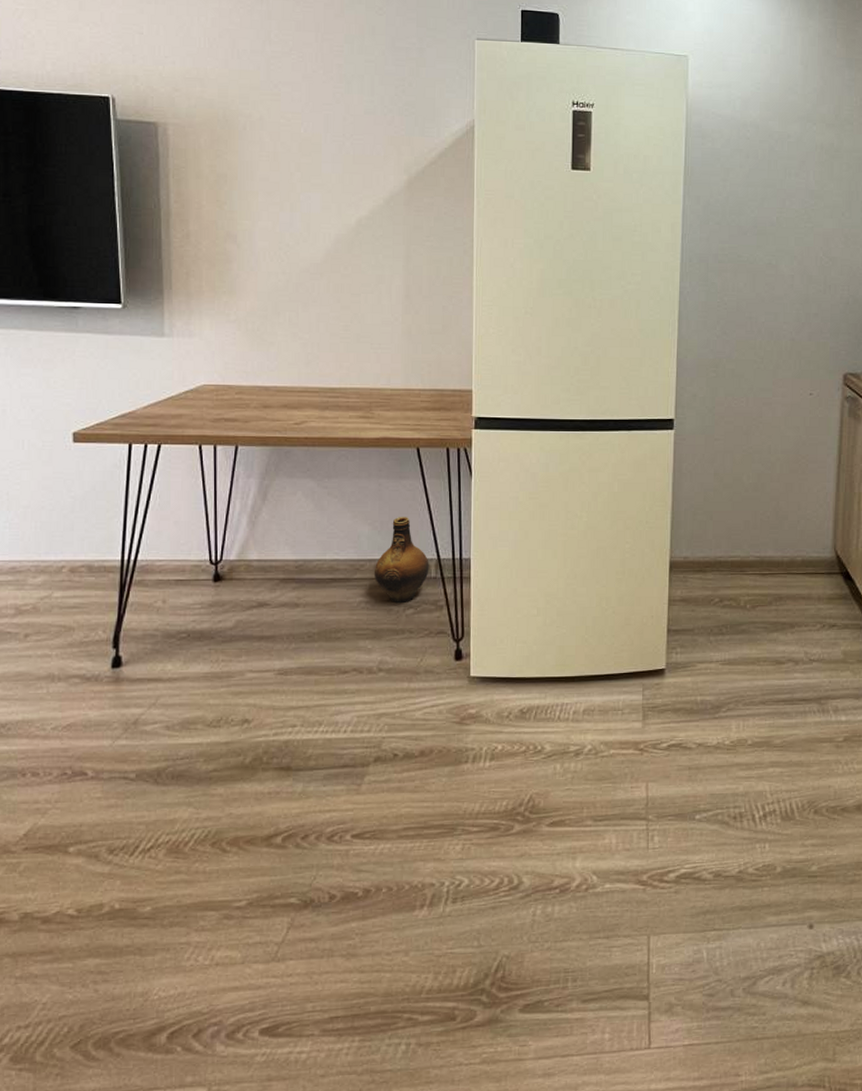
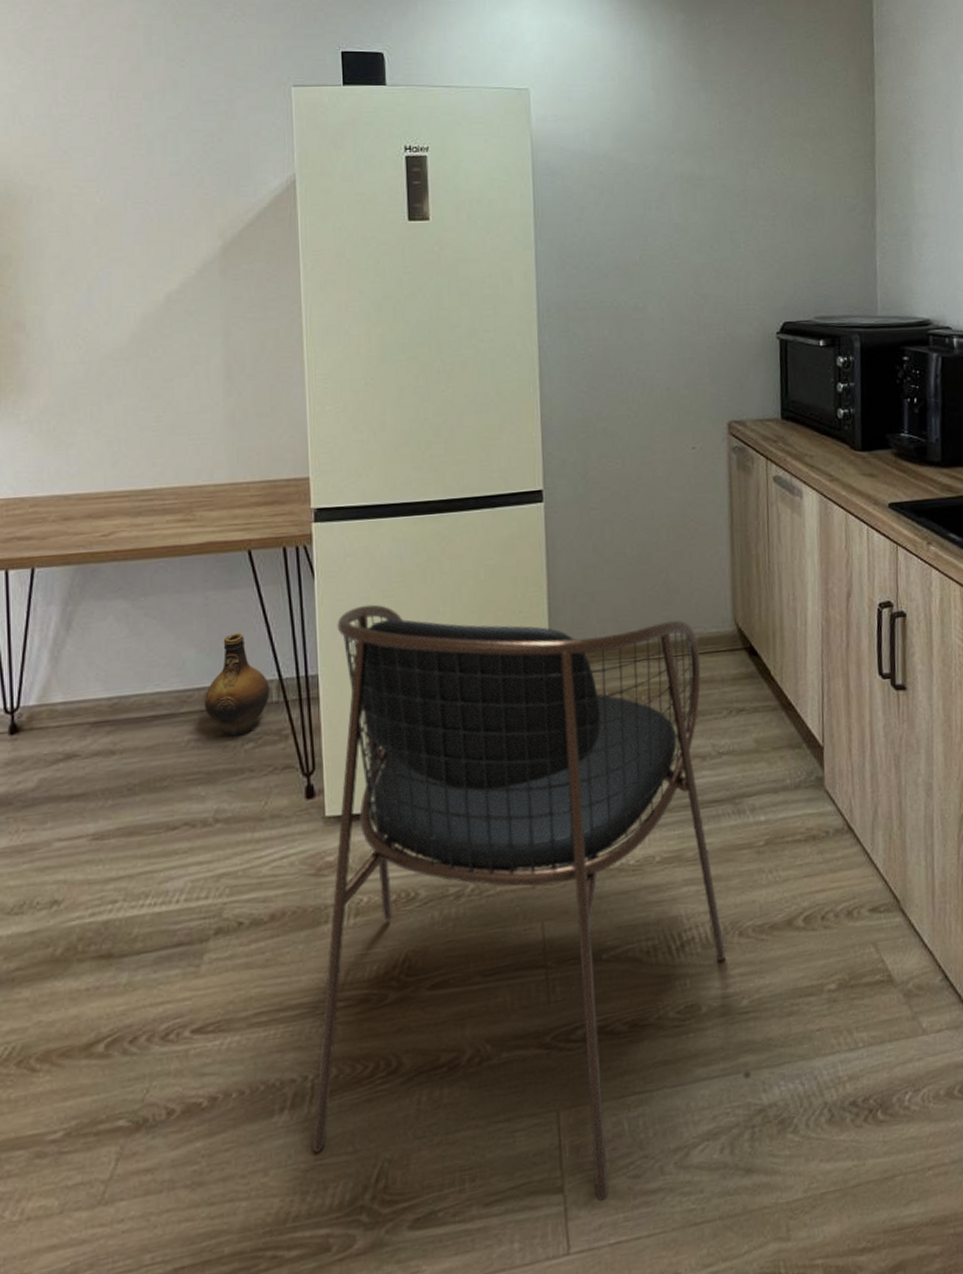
dining chair: none [446,504,801,1011] -> present [313,604,725,1202]

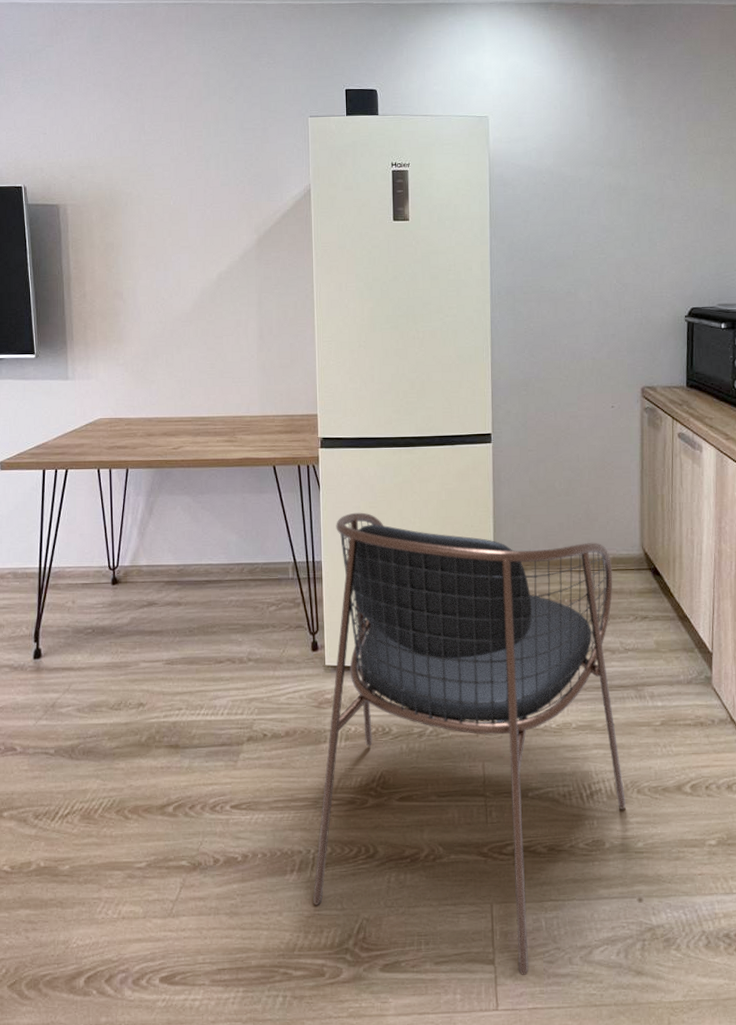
ceramic jug: present [203,633,270,738] -> none [241,526,287,602]

